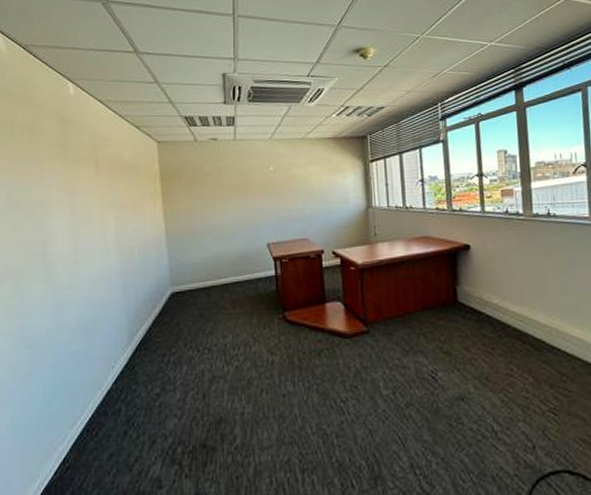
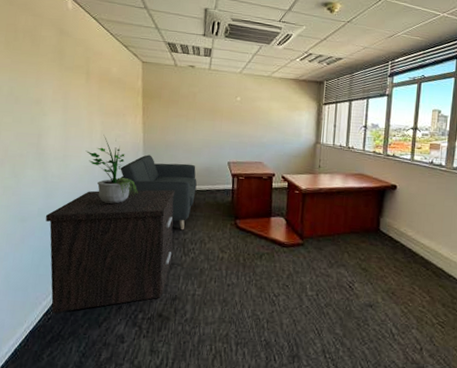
nightstand: none [56,286,213,461] -> present [45,189,175,313]
potted plant: none [99,231,165,312] -> present [85,135,138,204]
sofa: none [141,247,233,334] -> present [119,155,197,231]

